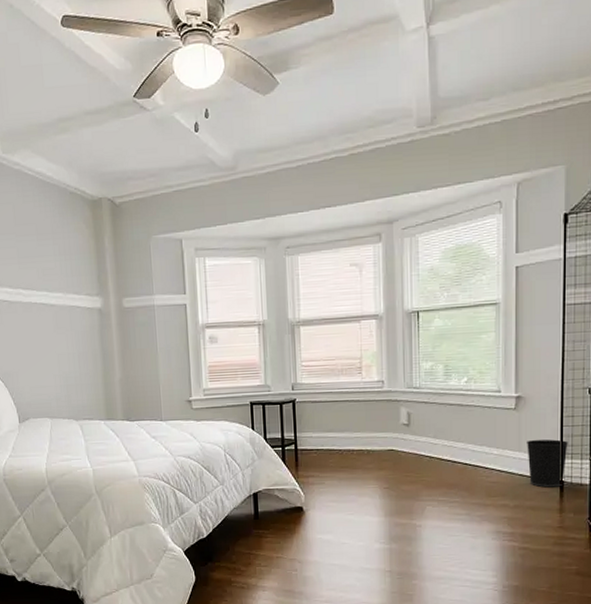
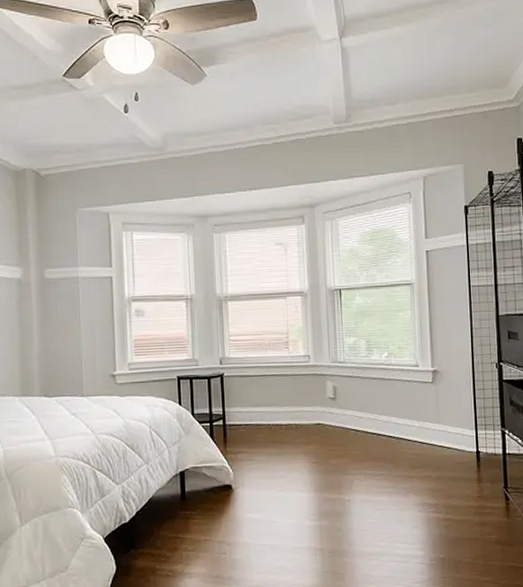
wastebasket: present [527,439,568,488] -> none [444,411,482,458]

